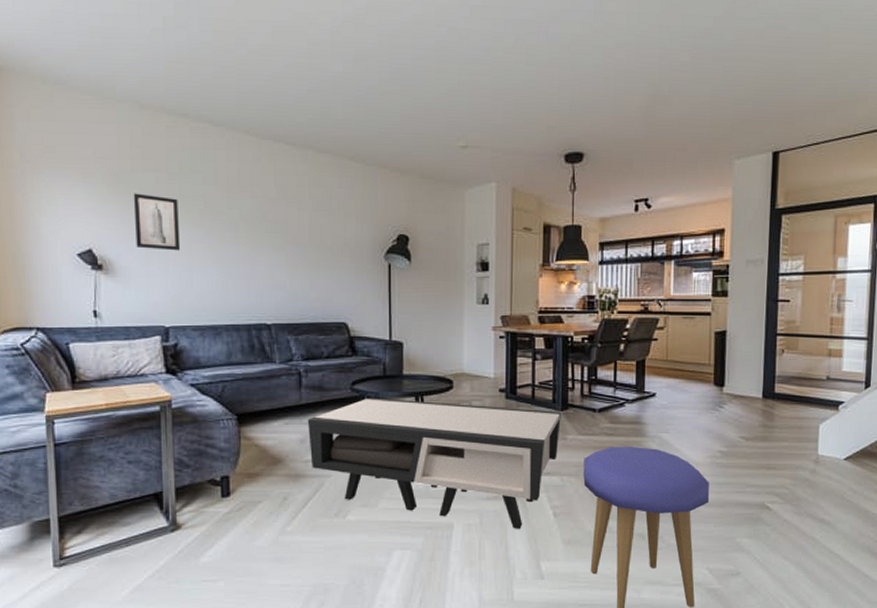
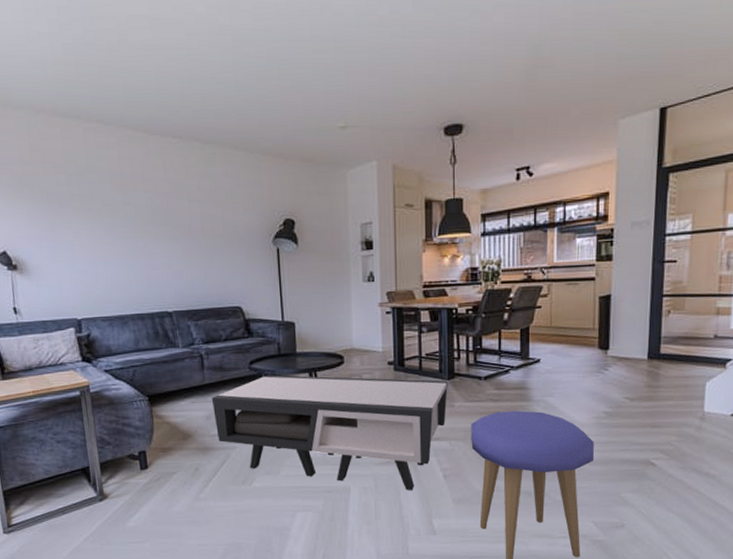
wall art: present [133,193,181,251] -> none [37,195,85,248]

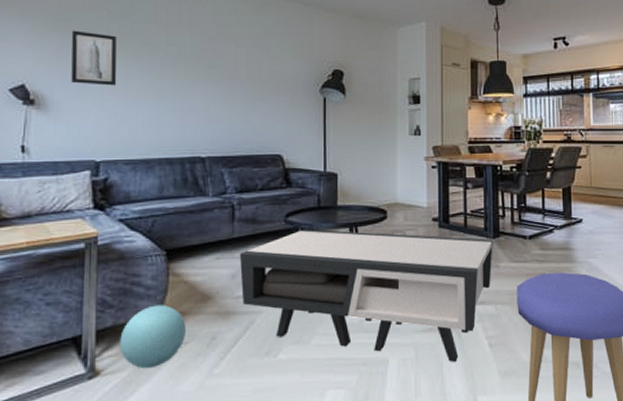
wall art: none [37,195,85,248] -> present [71,30,117,86]
ball: none [119,442,173,494] -> present [119,305,186,369]

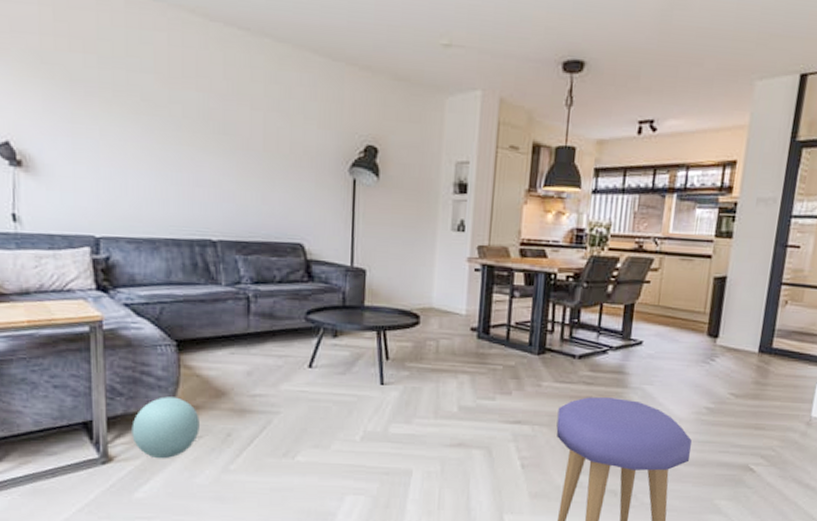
wall art: present [71,30,117,86] -> none [57,77,114,149]
coffee table: present [239,229,493,362] -> none [255,329,537,479]

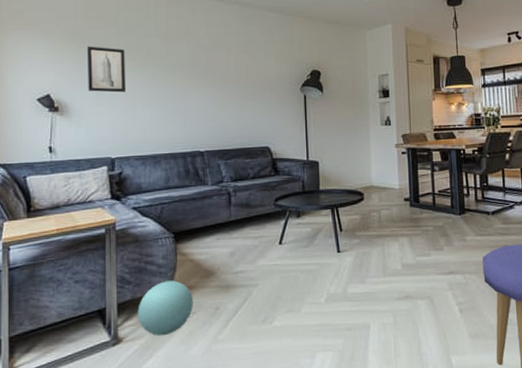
wall art: none [57,77,114,149] -> present [87,46,126,93]

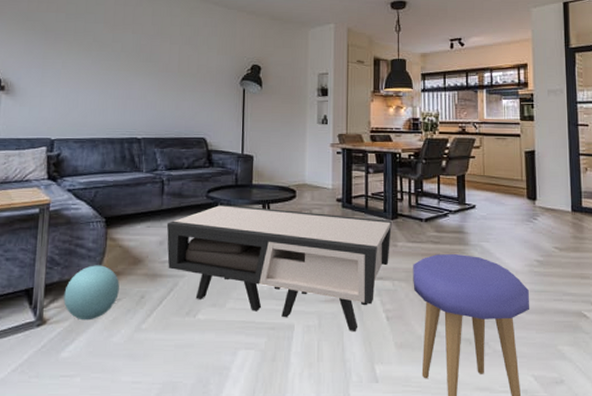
wall art: present [87,46,126,93] -> none [34,29,73,76]
coffee table: none [236,211,460,326] -> present [166,204,392,331]

